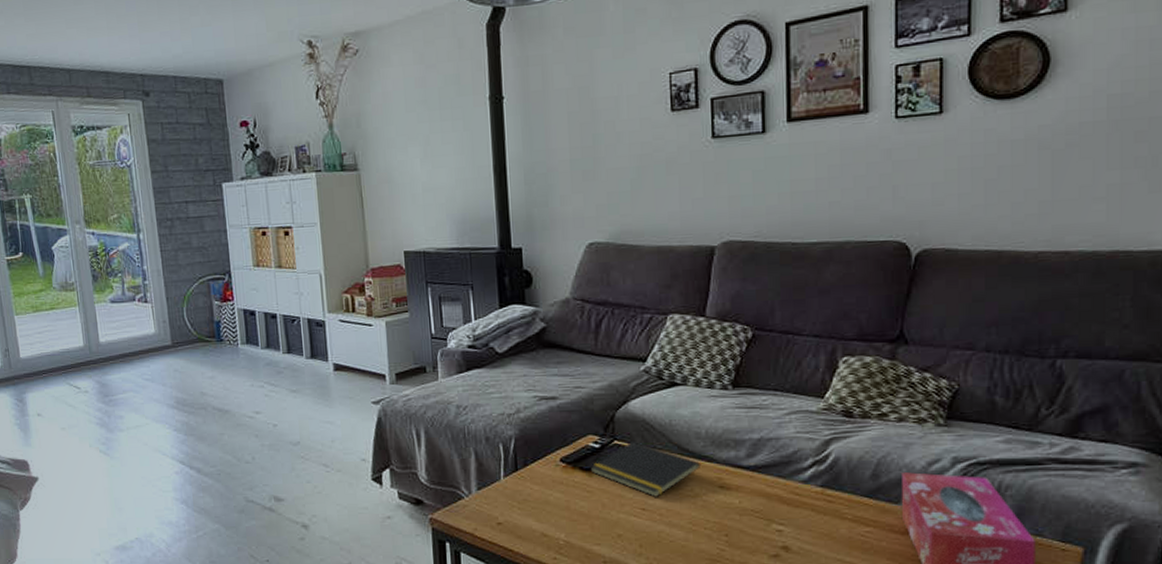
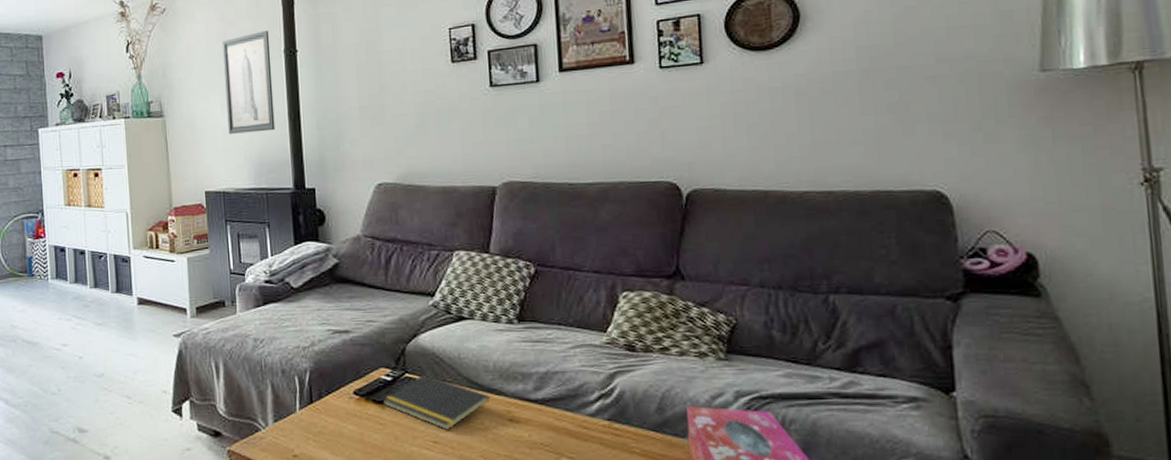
wall art: none [421,75,480,189] -> present [222,31,275,134]

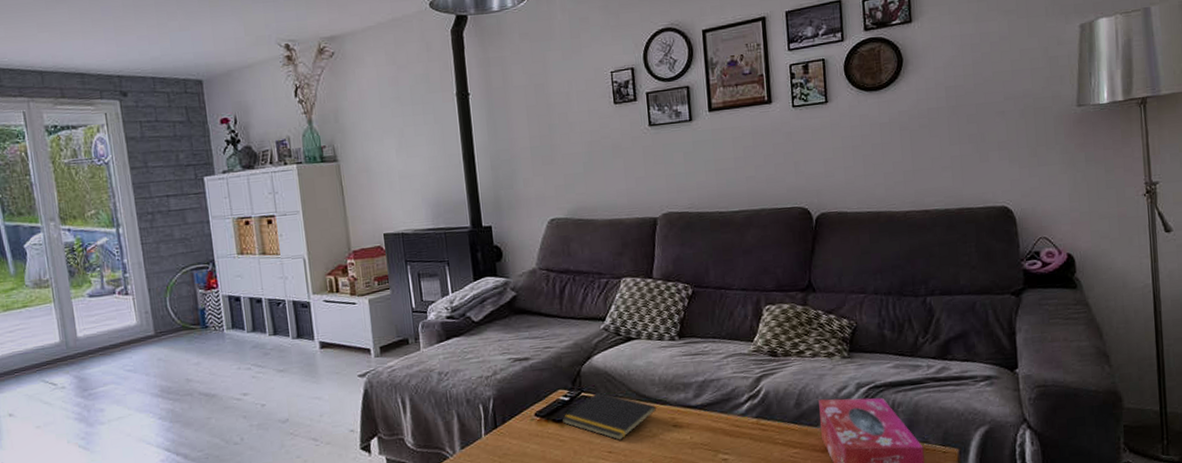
wall art: present [222,31,275,134] -> none [394,75,451,177]

